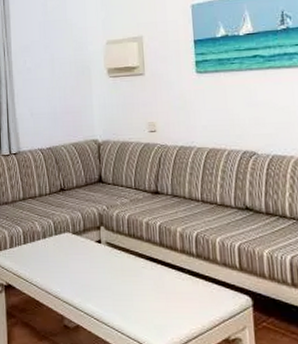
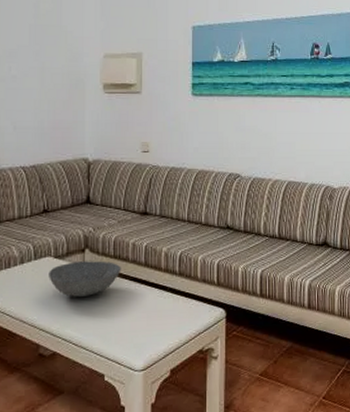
bowl: none [68,238,137,273] -> present [49,261,121,297]

